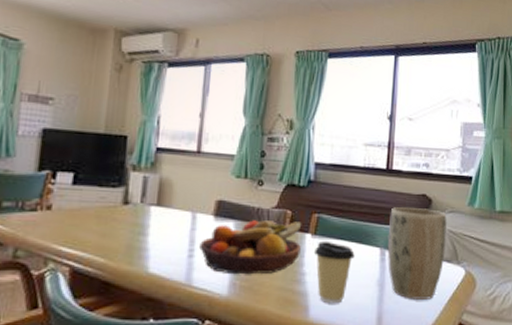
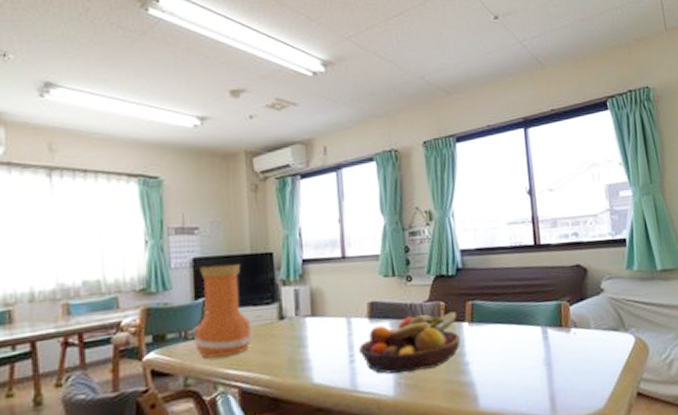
vase: none [29,138,94,233] -> present [193,263,253,358]
coffee cup: present [313,240,355,304] -> none [473,326,516,391]
plant pot: present [387,207,447,299] -> none [545,279,611,375]

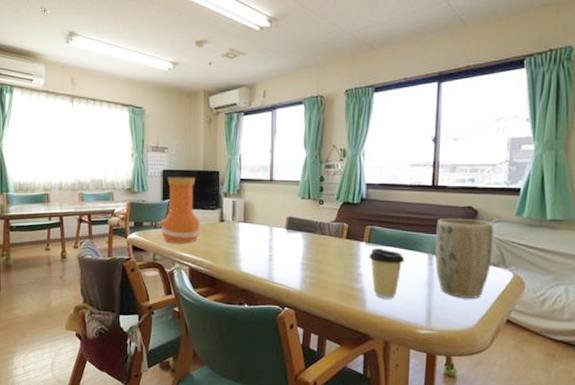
fruit bowl: present [359,312,460,374] -> none [277,232,357,274]
coffee cup: none [473,326,516,391] -> present [368,247,405,299]
plant pot: none [545,279,611,375] -> present [434,219,493,298]

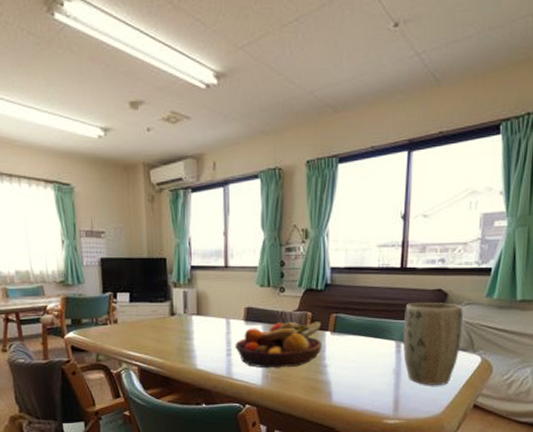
vase: present [160,176,201,243] -> none [102,265,150,341]
fruit bowl: none [277,232,357,274] -> present [235,322,322,368]
coffee cup: present [368,247,405,299] -> none [333,337,372,390]

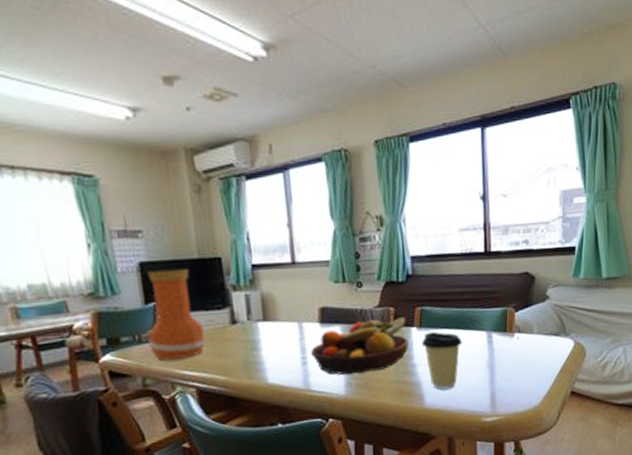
vase: none [102,265,150,341] -> present [147,268,207,361]
coffee cup: none [333,337,372,390] -> present [421,331,462,390]
plant pot: present [402,303,463,385] -> none [493,286,553,376]

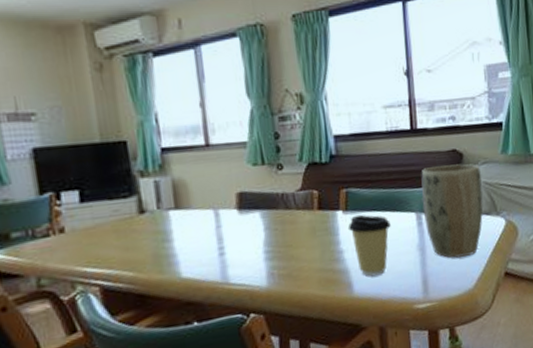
vase: present [147,268,207,361] -> none [42,153,111,257]
fruit bowl: present [311,317,409,375] -> none [228,200,334,265]
plant pot: none [493,286,553,376] -> present [421,163,483,258]

